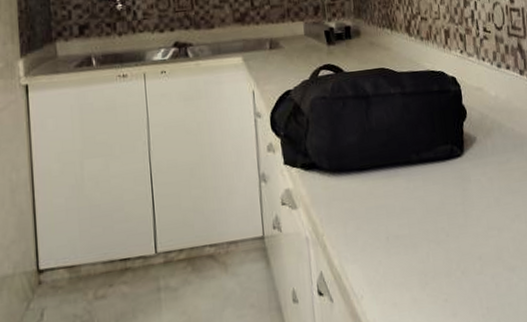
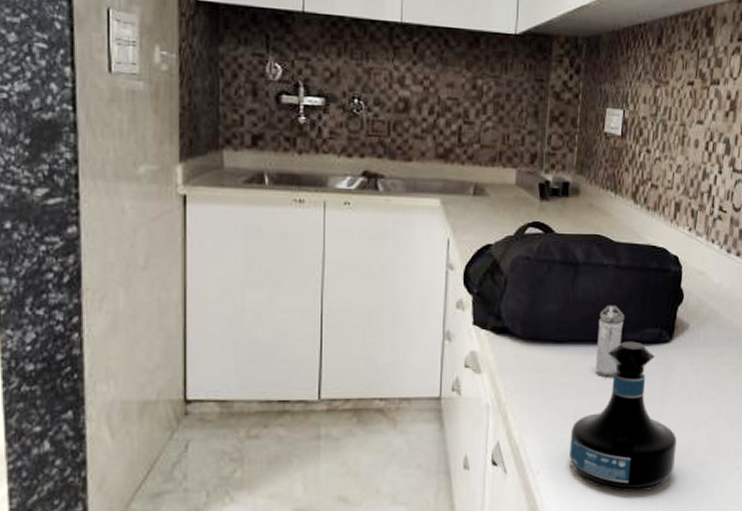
tequila bottle: none [385,159,487,306] -> present [570,341,677,493]
shaker: none [394,129,419,196] -> present [595,305,624,376]

